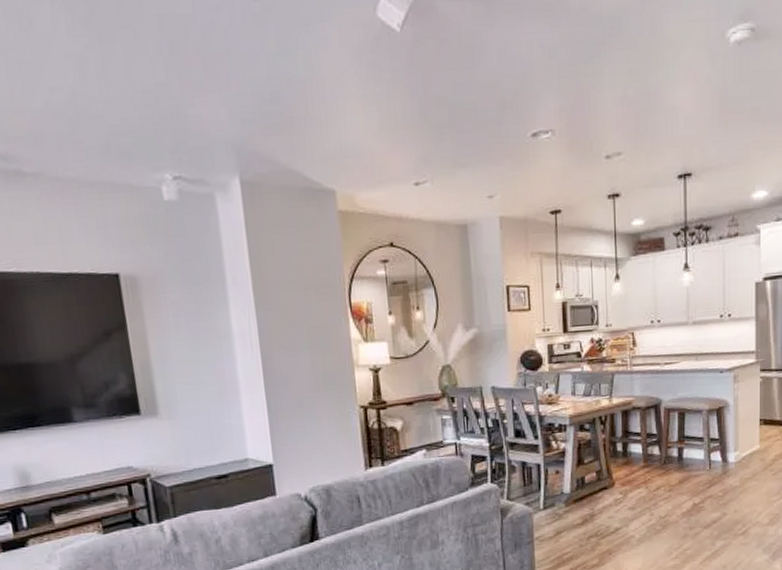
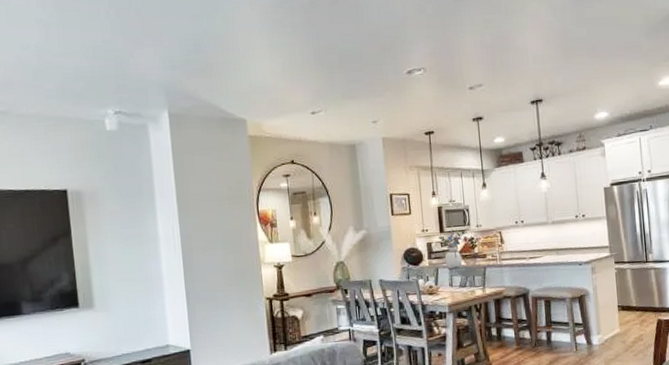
bouquet: none [561,325,595,376] -> present [438,226,467,269]

